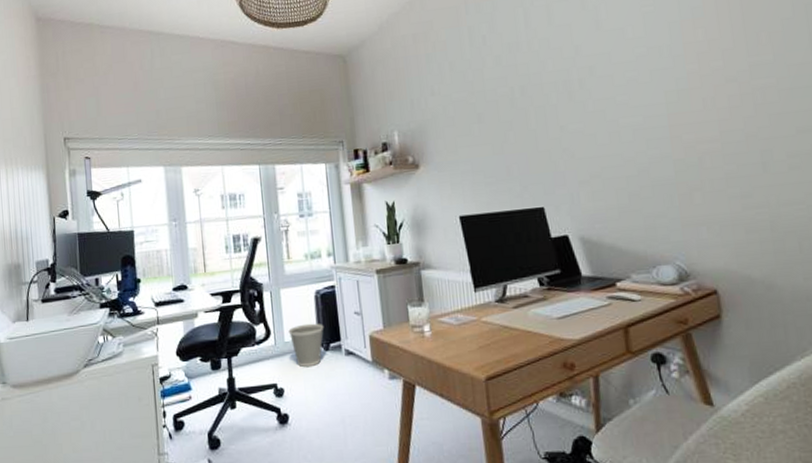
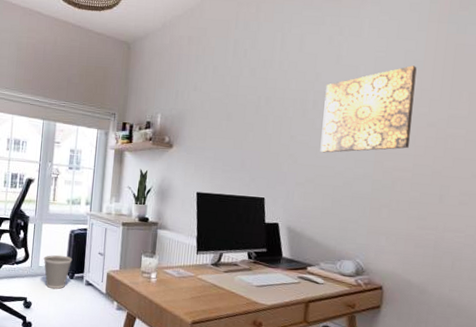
wall art: none [590,14,710,139] -> present [320,65,417,153]

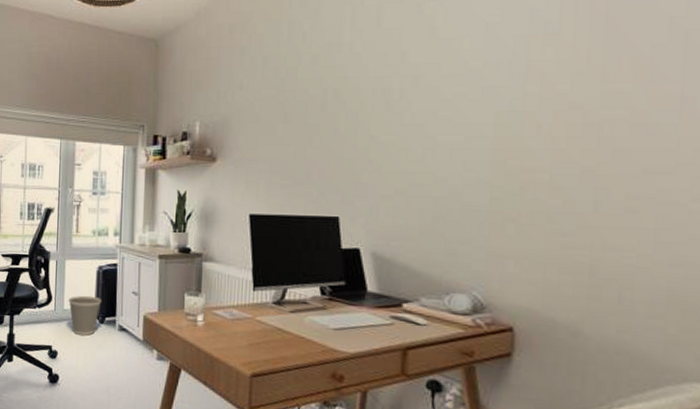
wall art: present [320,65,417,153] -> none [412,29,549,155]

